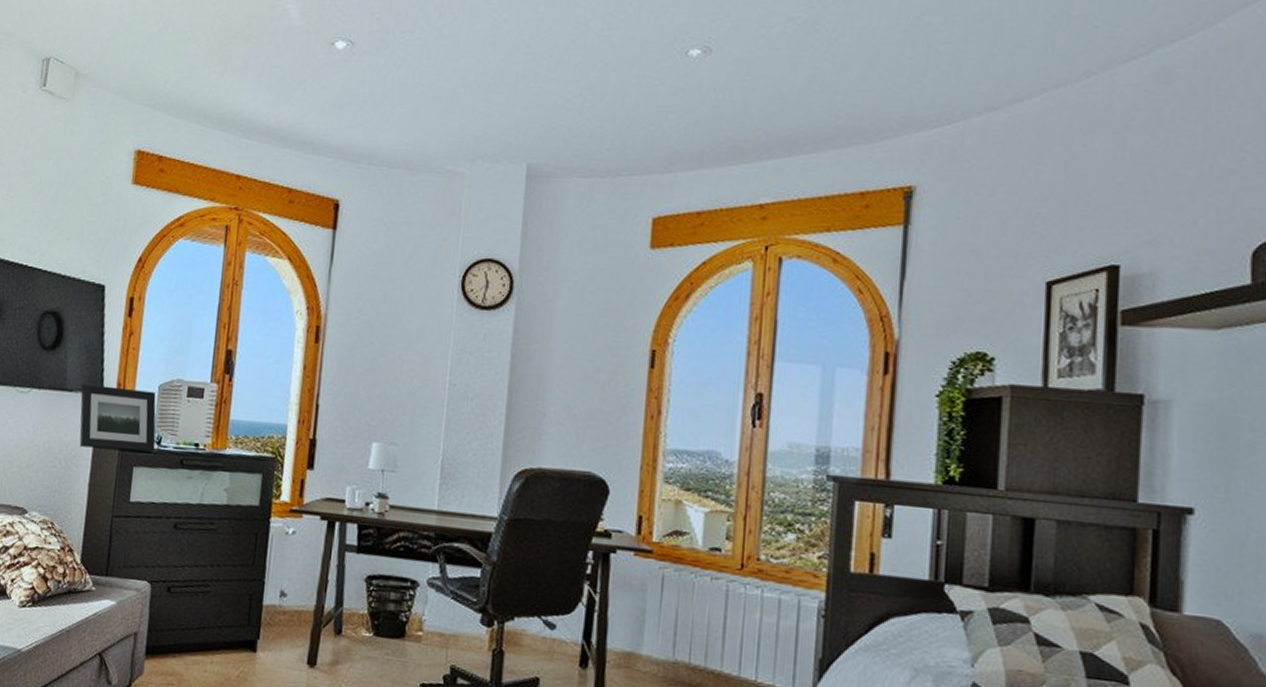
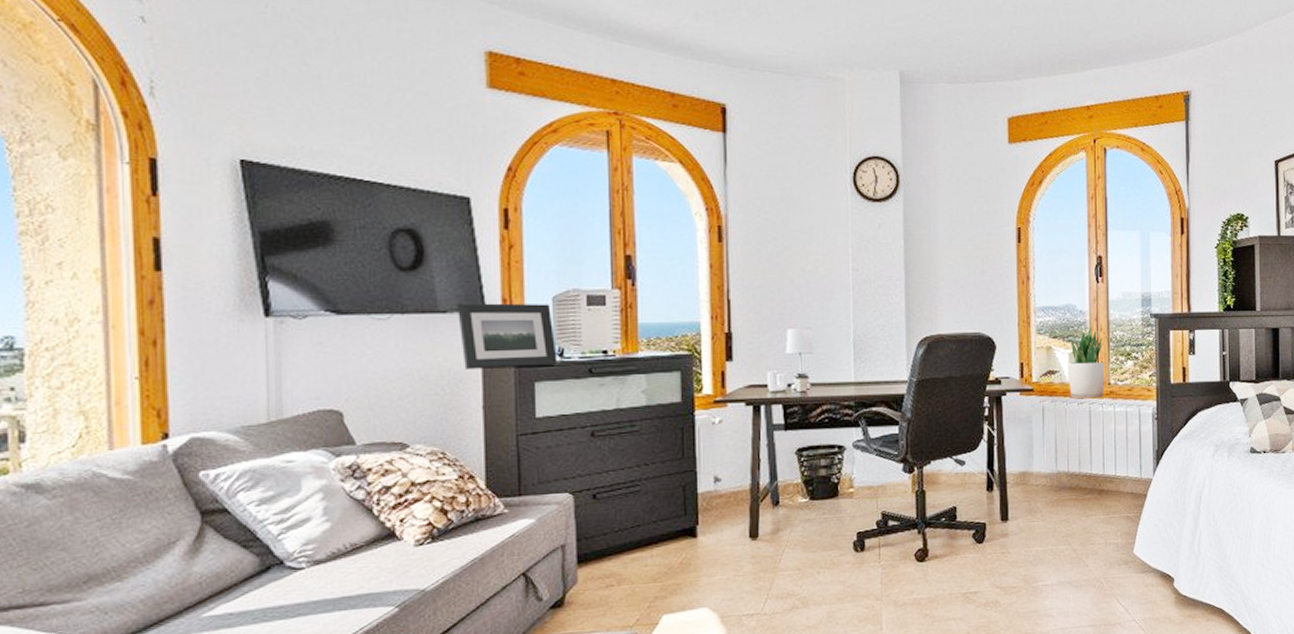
planter: none [701,481,755,576] -> present [1068,326,1104,399]

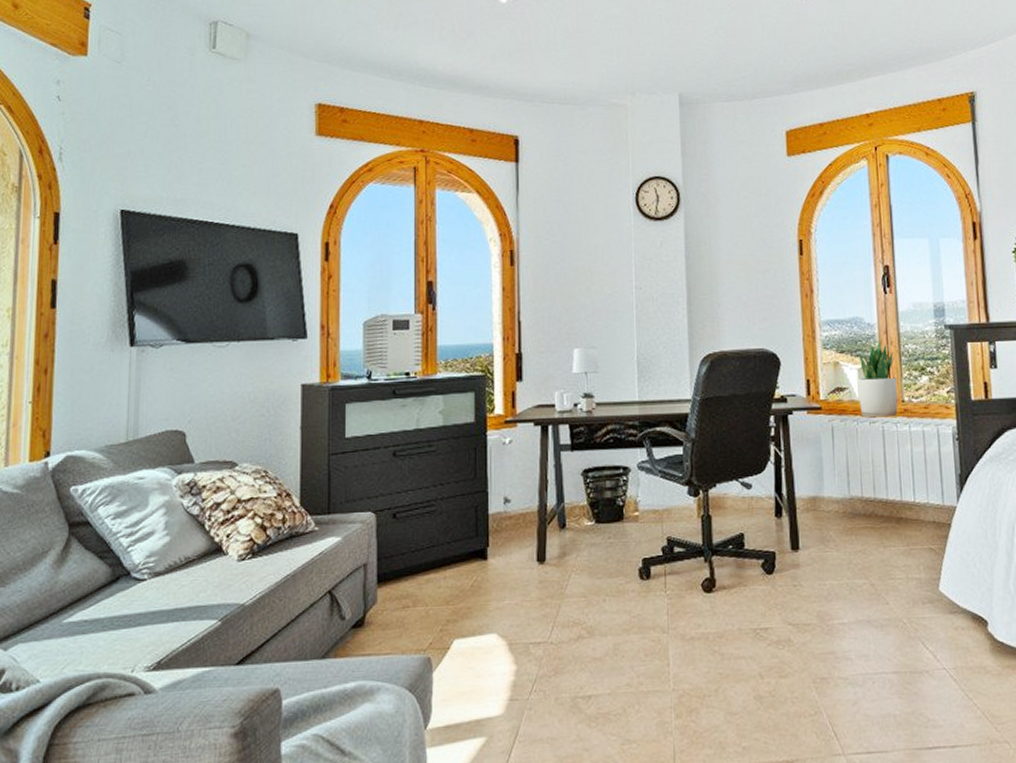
picture frame: present [457,303,557,369] -> none [283,329,366,392]

